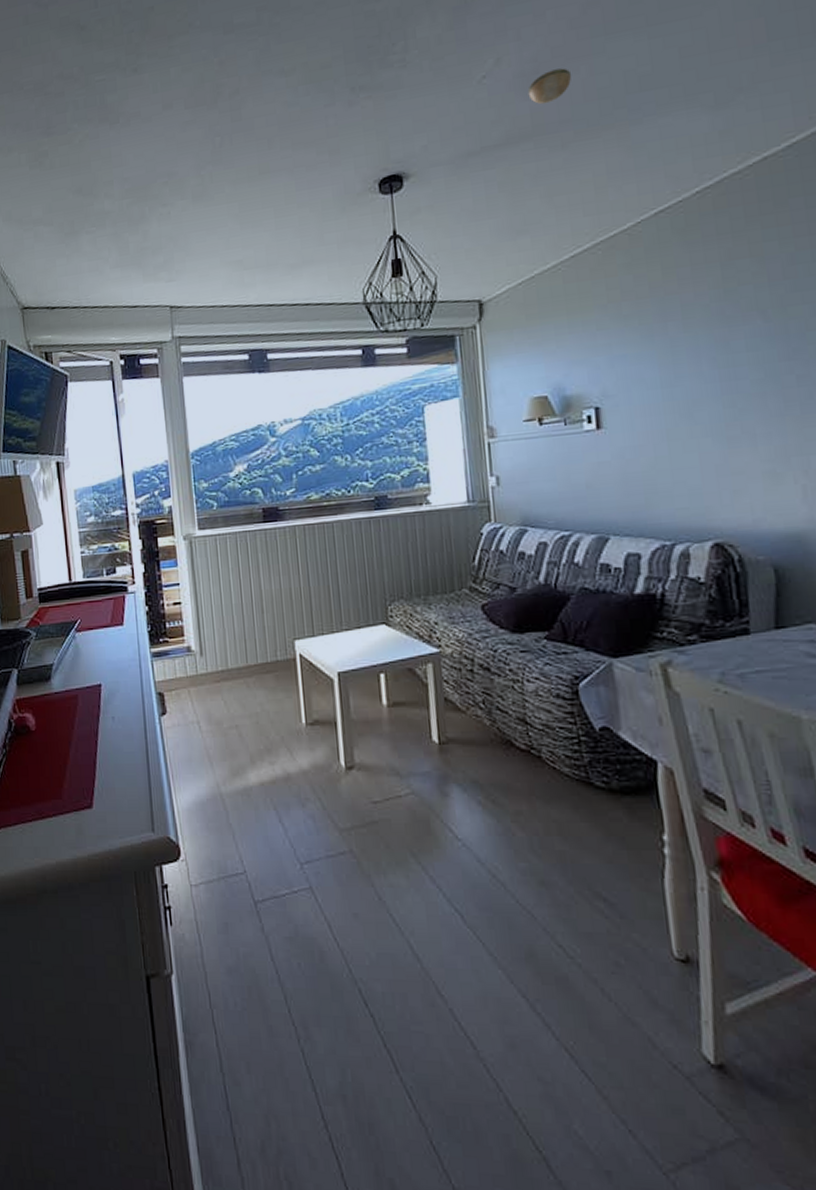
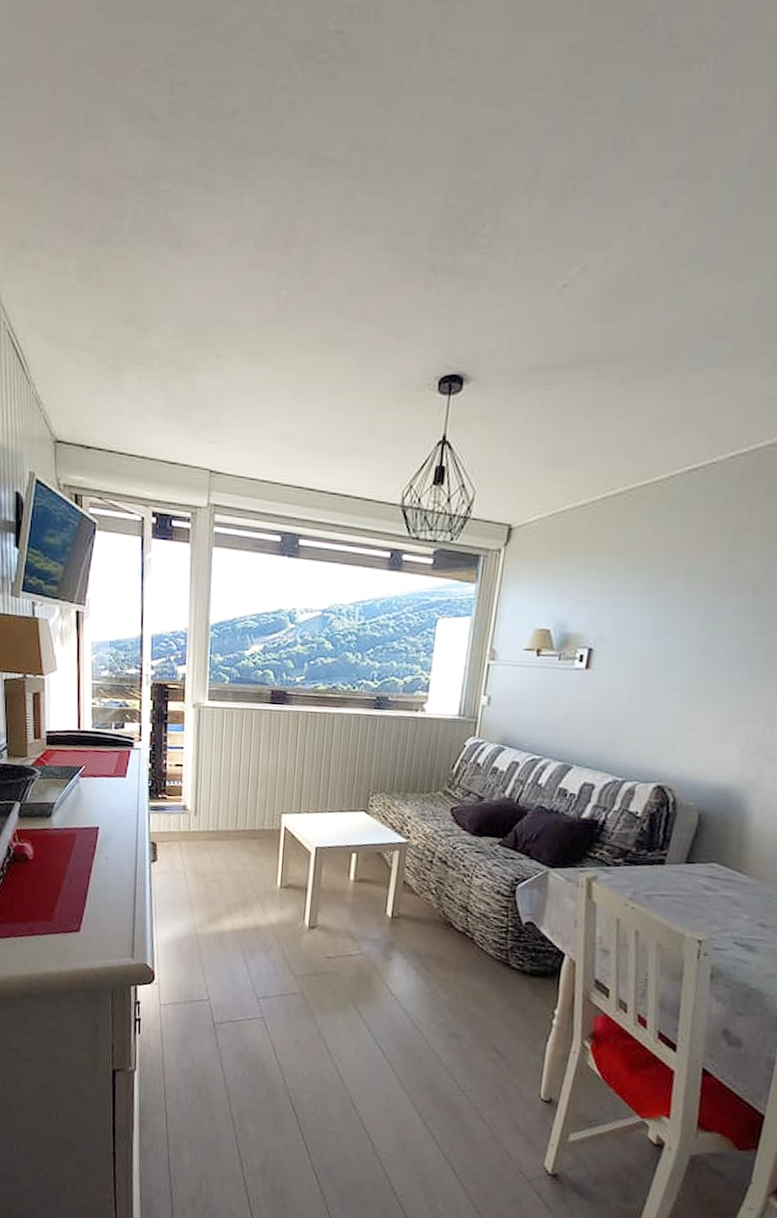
smoke detector: present [527,68,572,105] -> none [603,294,650,331]

